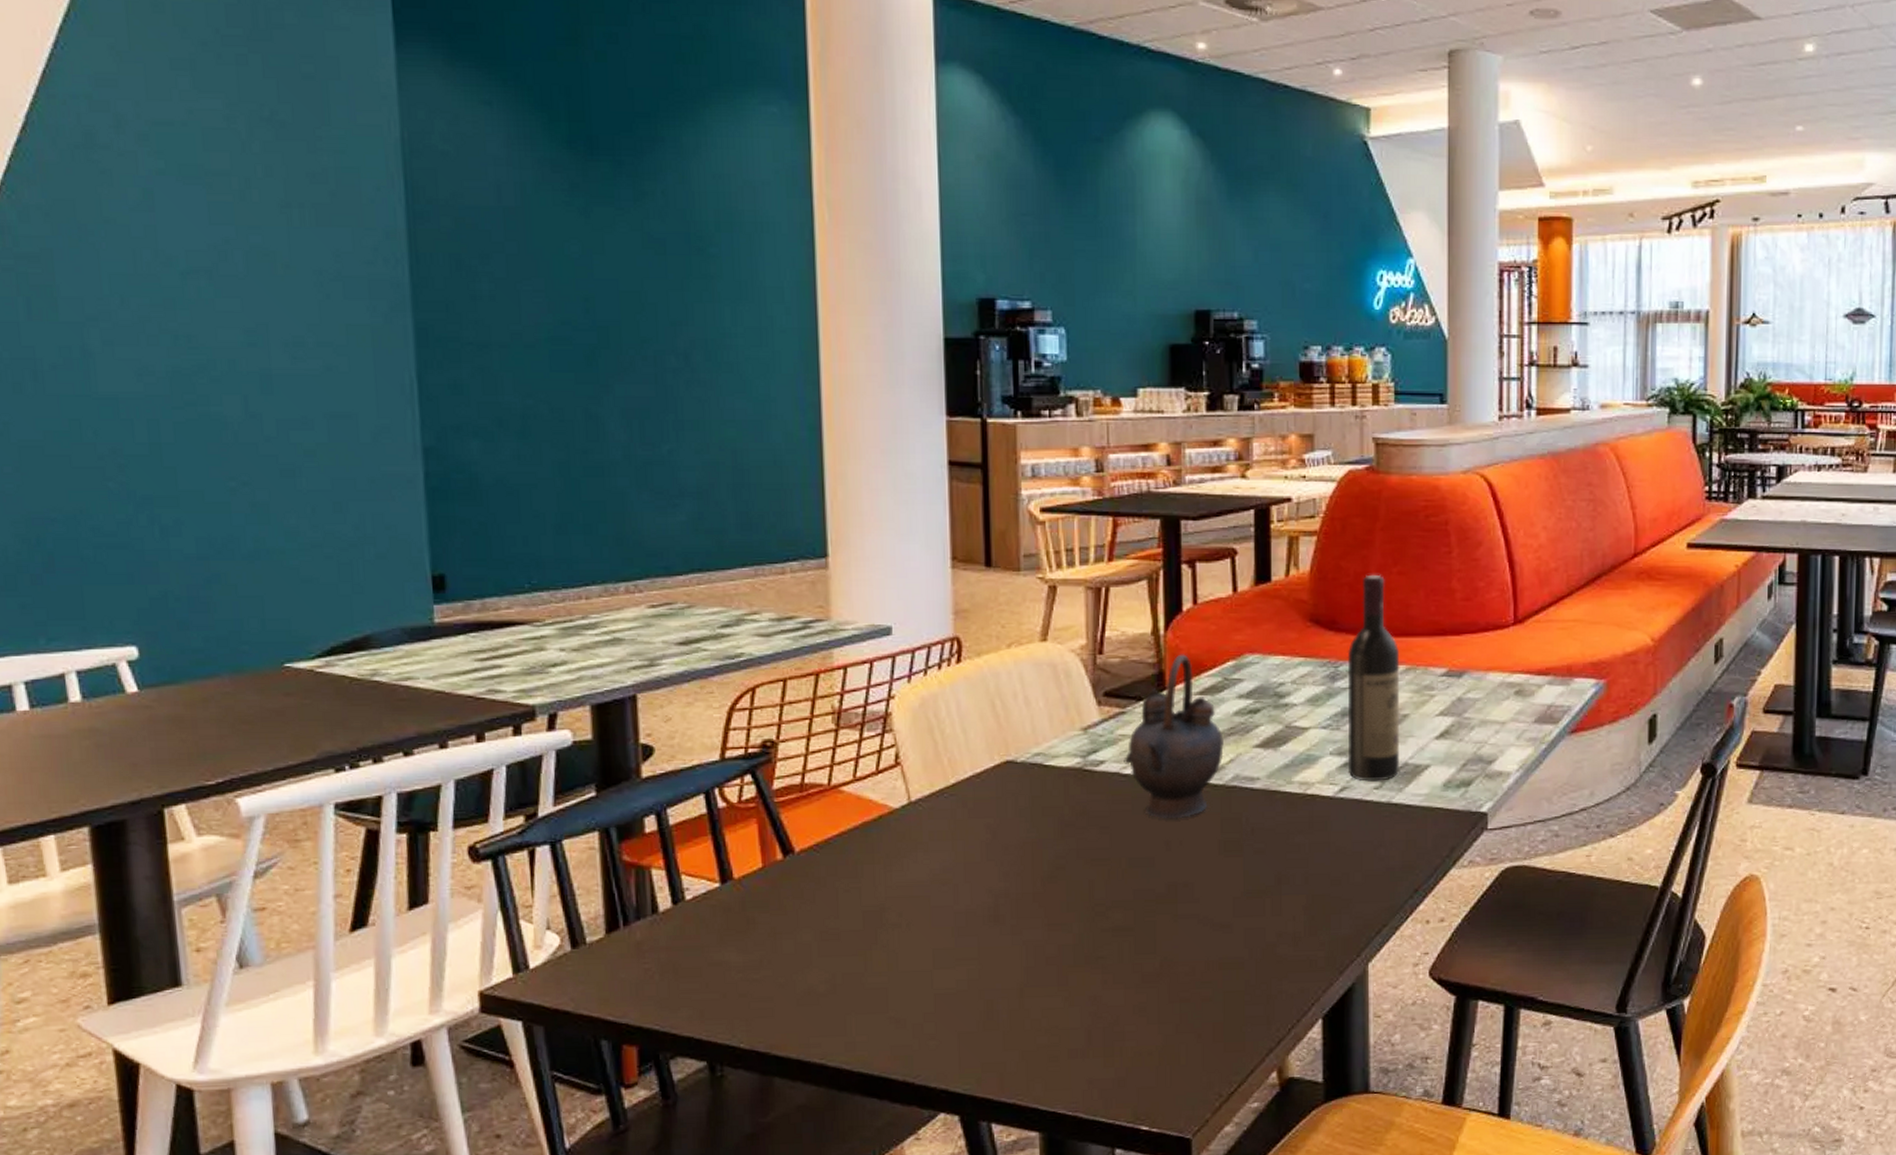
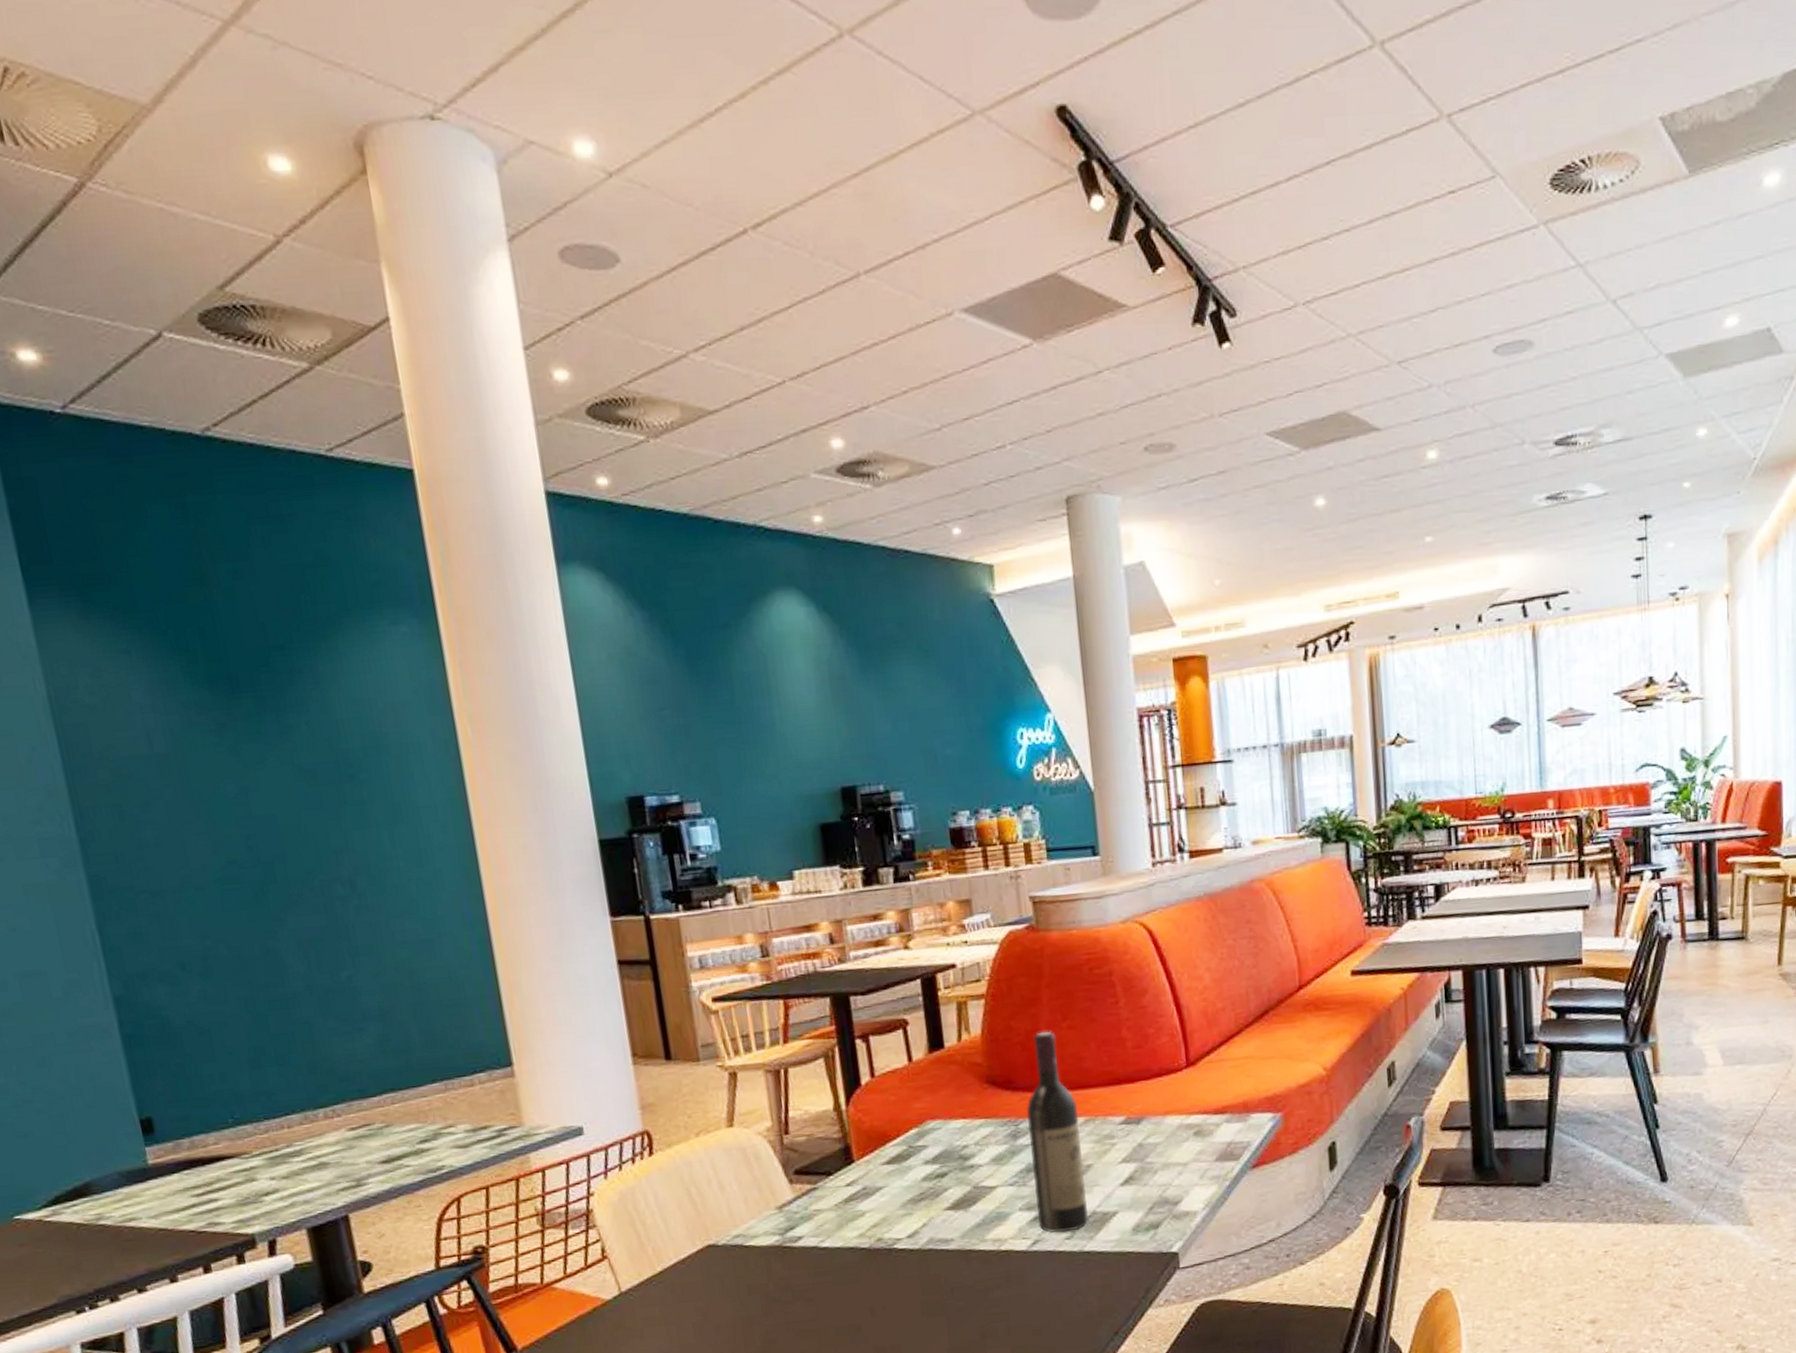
teapot: present [1124,654,1224,819] -> none [820,1126,917,1287]

